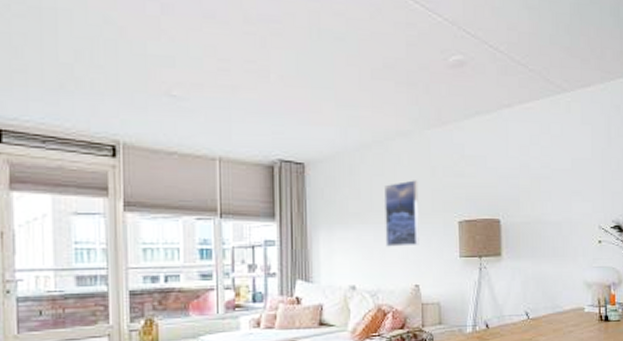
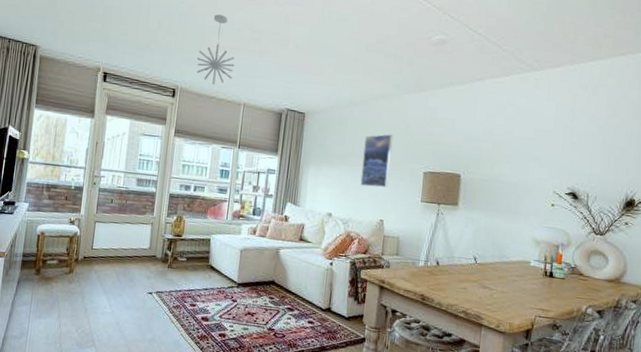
pendant light: none [143,38,199,135] -> present [196,14,235,85]

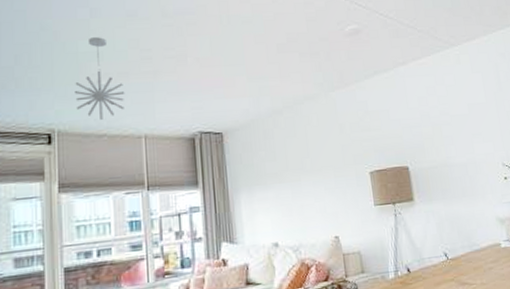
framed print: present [360,134,394,188] -> none [297,138,335,203]

